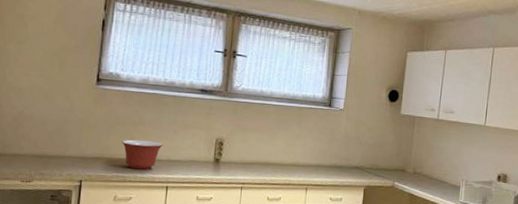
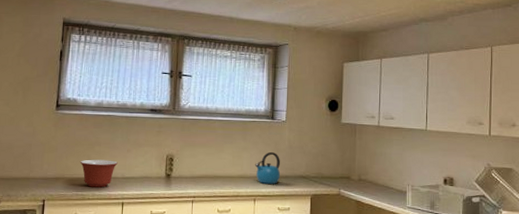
kettle: none [308,141,335,174] -> present [254,152,281,184]

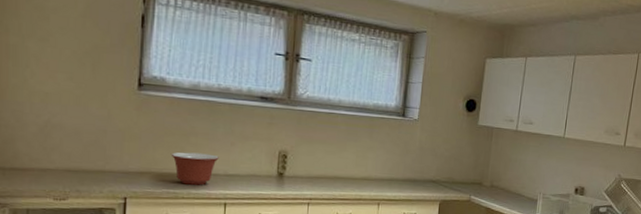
kettle: present [254,152,281,184] -> none [380,153,409,188]

